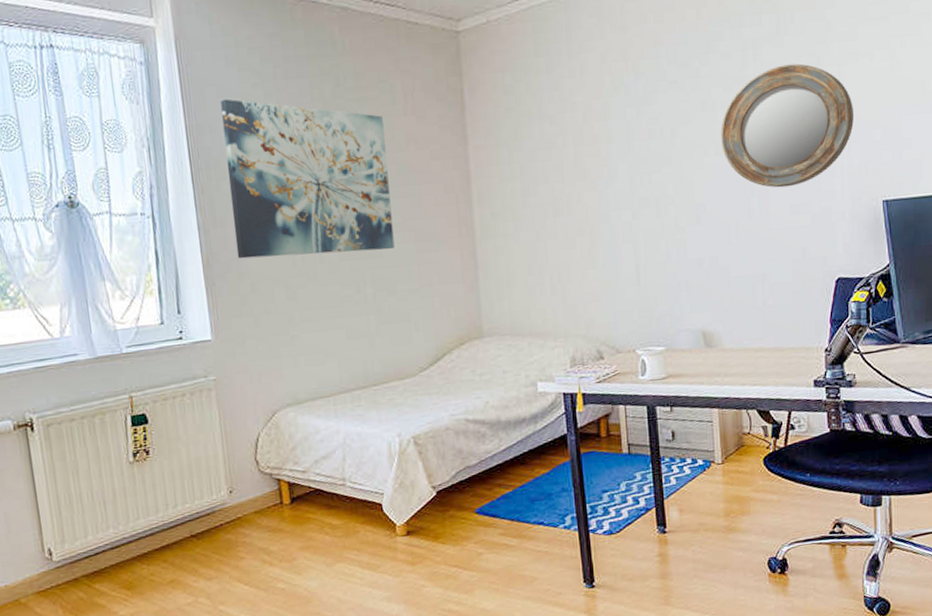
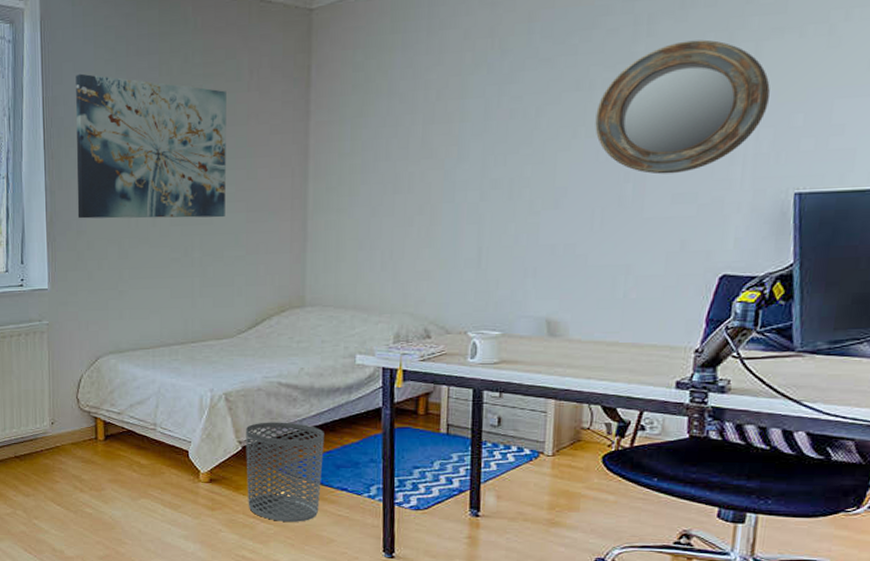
waste bin: none [438,460,519,567] -> present [246,422,324,522]

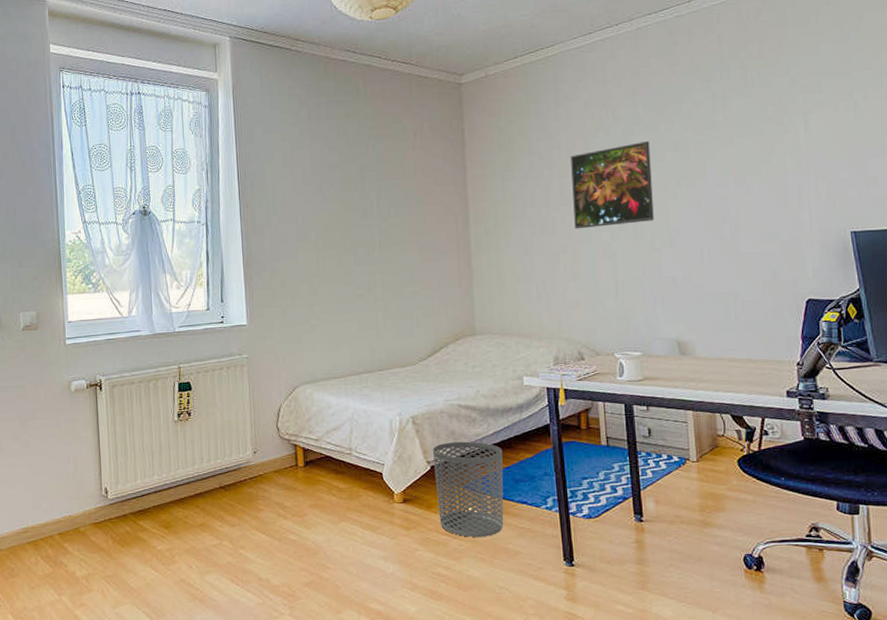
wall art: present [76,73,226,219] -> none [265,134,402,261]
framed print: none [436,78,543,187] -> present [571,140,654,229]
home mirror: present [595,39,770,175] -> none [693,111,820,218]

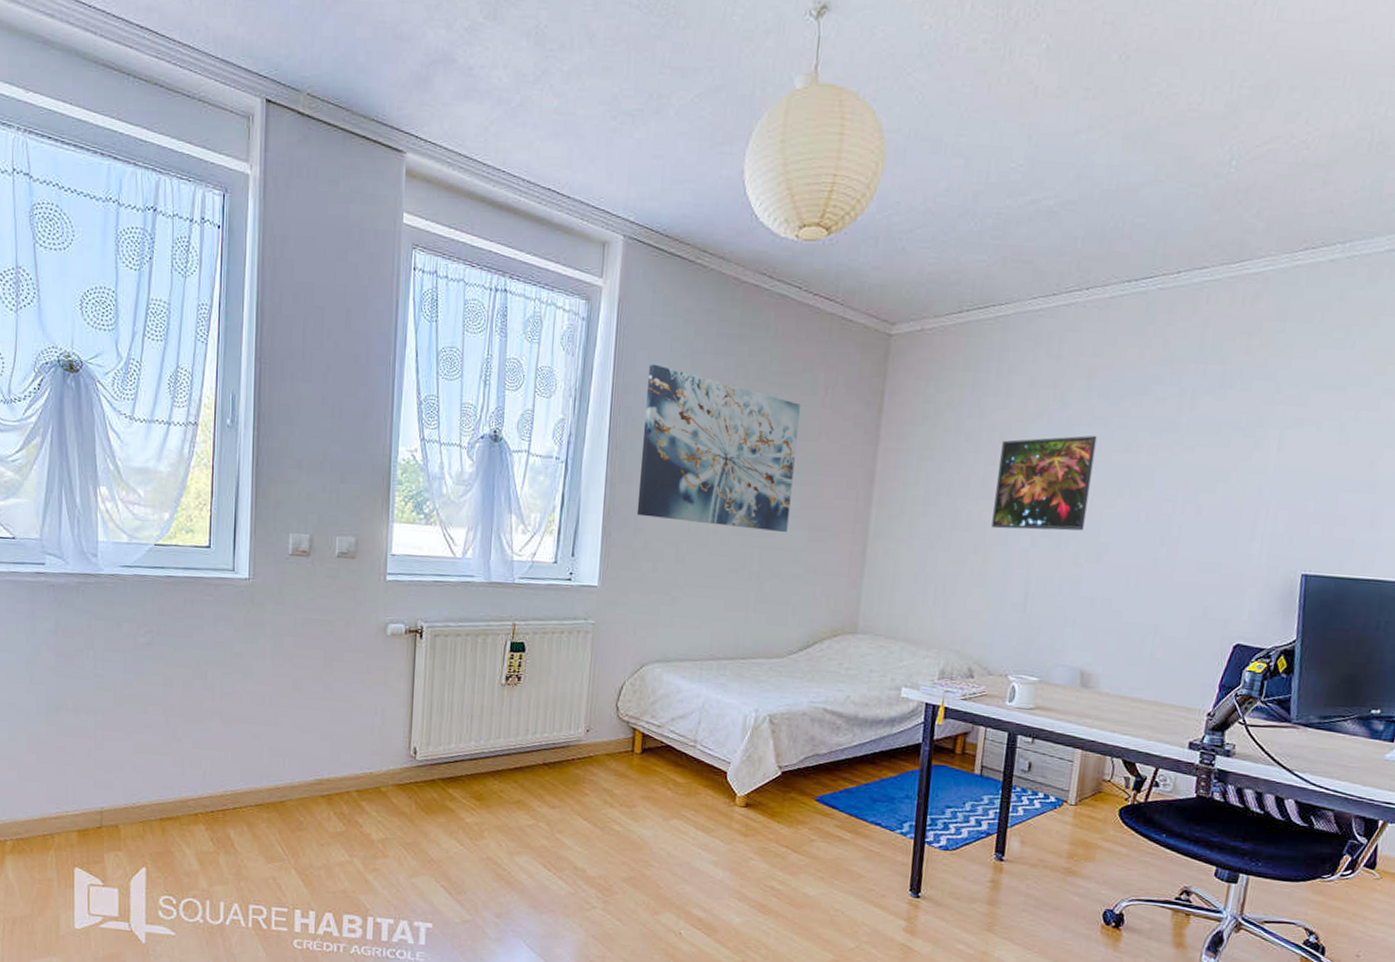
wall art: none [265,134,402,261] -> present [636,364,800,533]
waste bin: present [433,441,504,537] -> none [782,748,864,855]

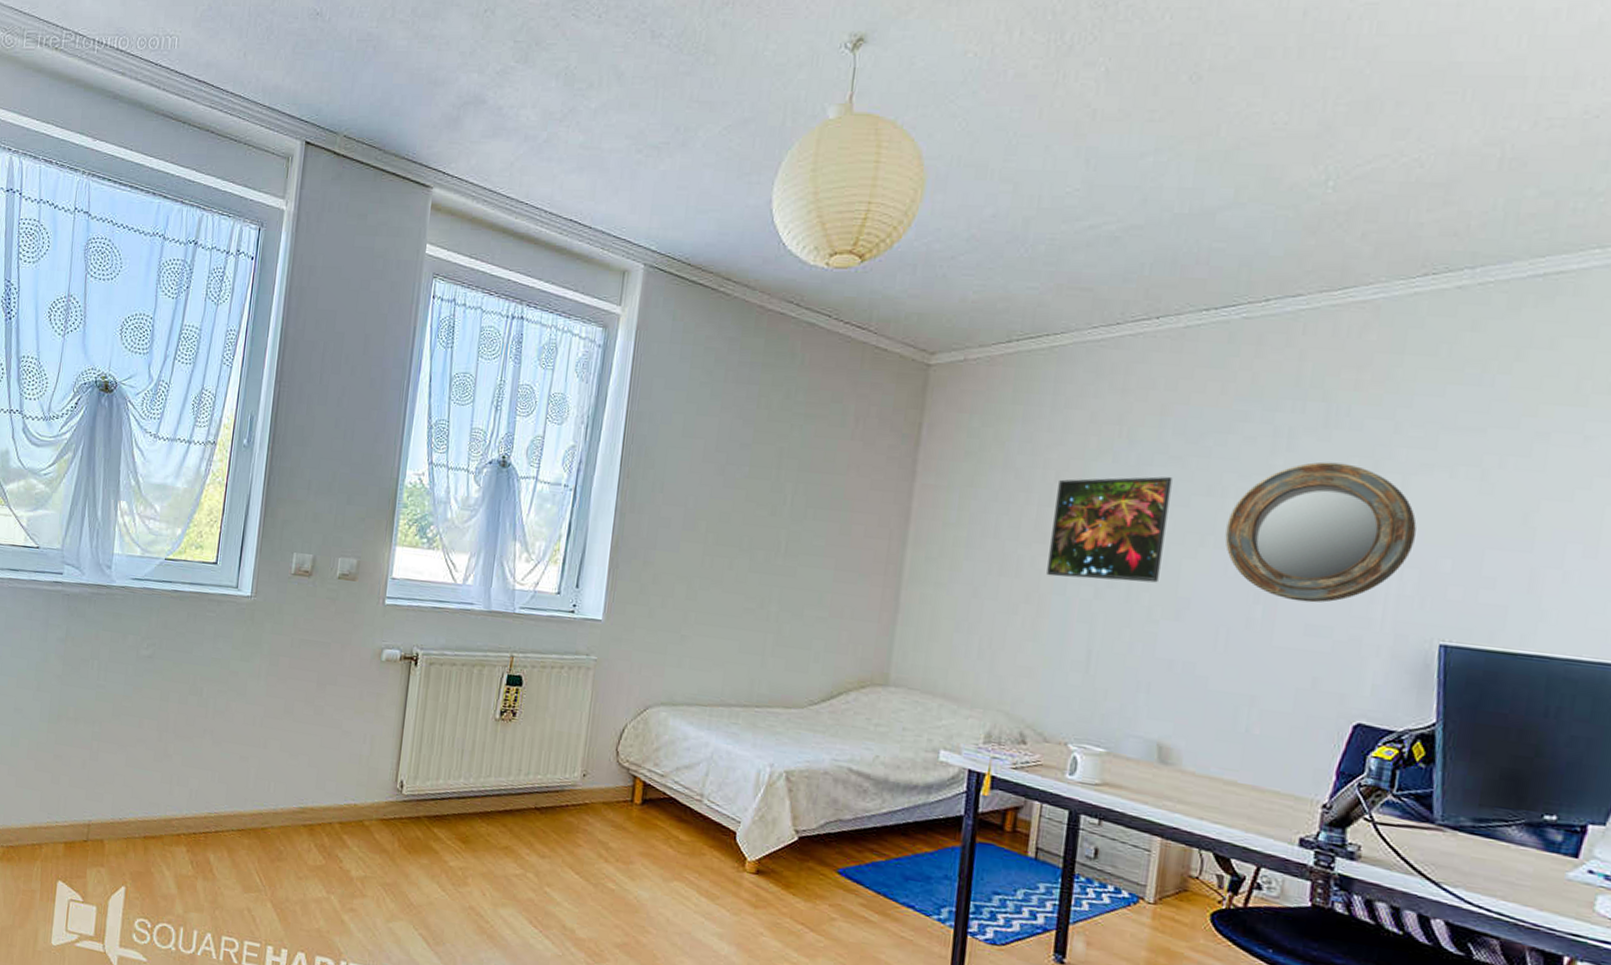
wall art: present [636,364,800,533] -> none [646,392,828,572]
home mirror: none [1138,419,1289,543] -> present [1225,462,1417,603]

